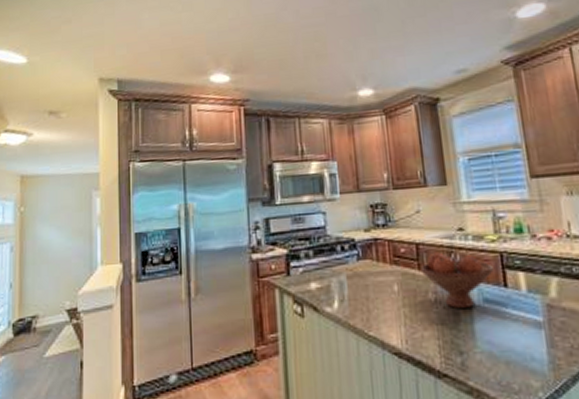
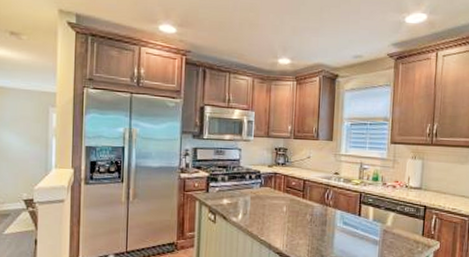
fruit bowl: present [419,252,495,308] -> none [303,187,355,227]

